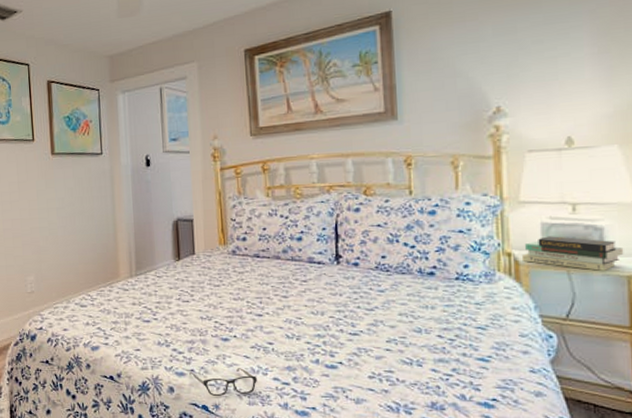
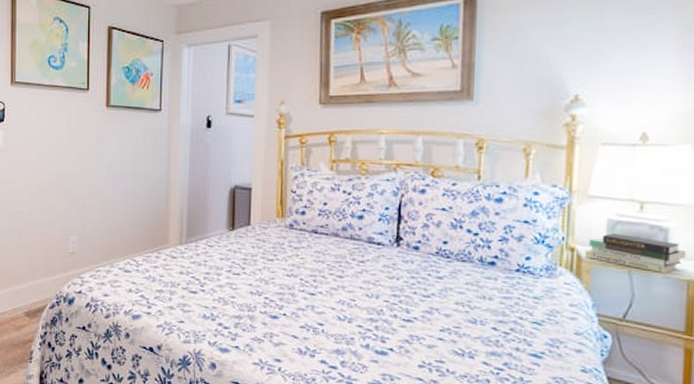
eyeglasses: present [189,368,257,397] -> none [234,348,303,377]

